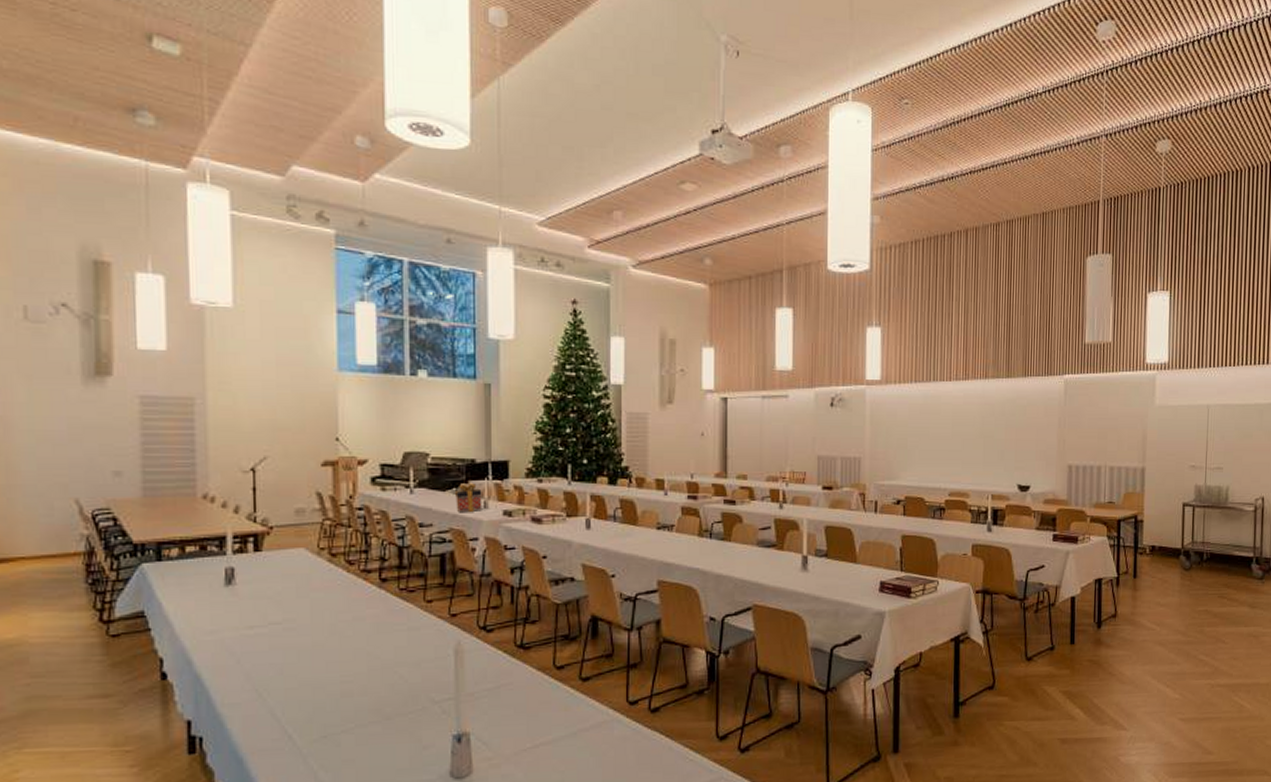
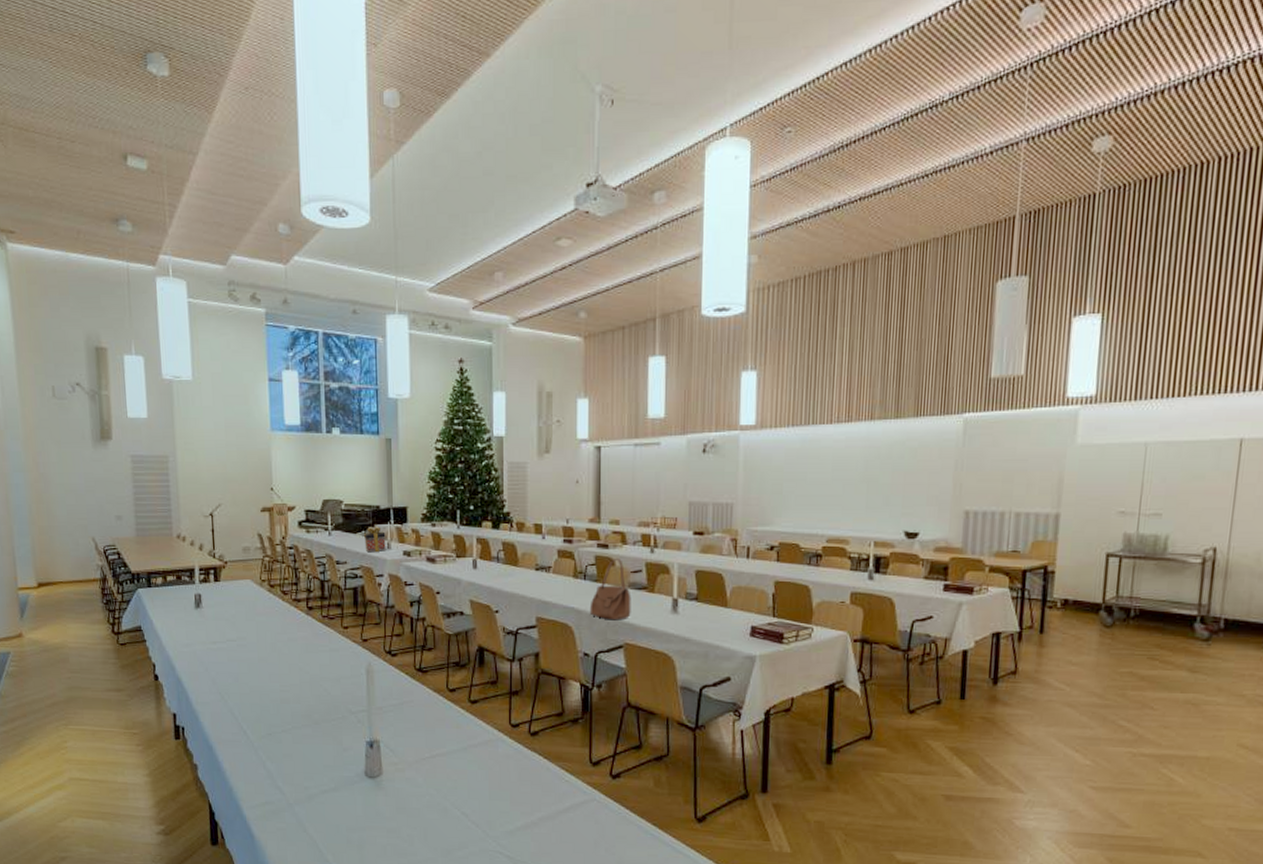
handbag: none [716,514,760,581] -> present [589,557,631,621]

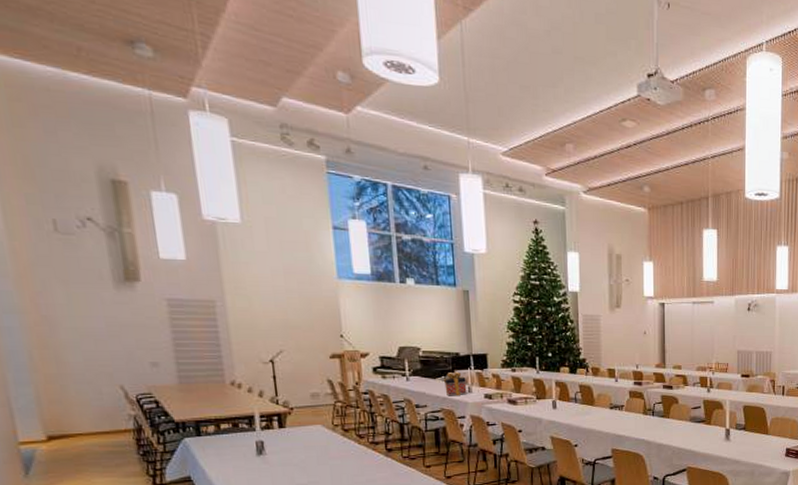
handbag: present [589,557,631,621] -> none [658,397,692,449]

